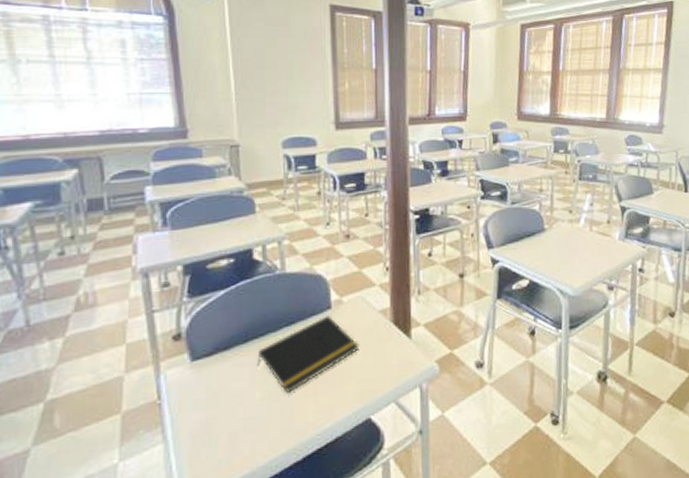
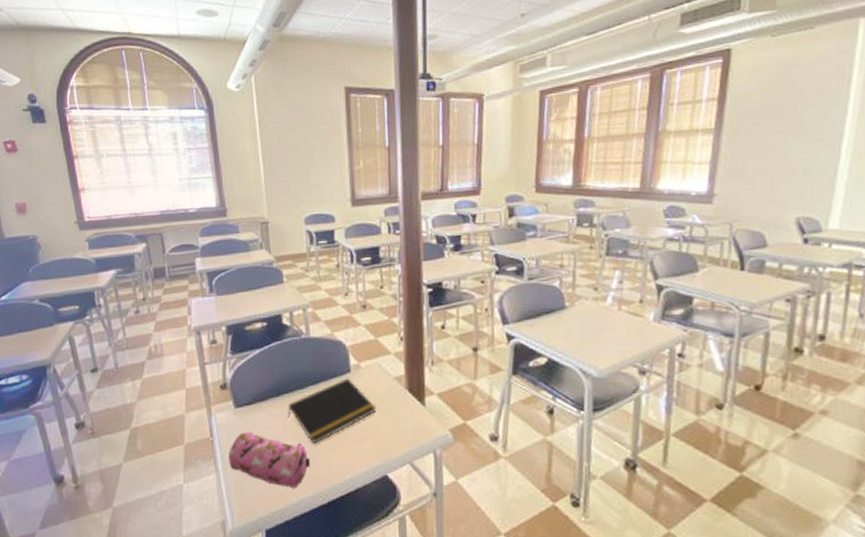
pencil case: none [181,387,284,449] -> present [229,432,311,489]

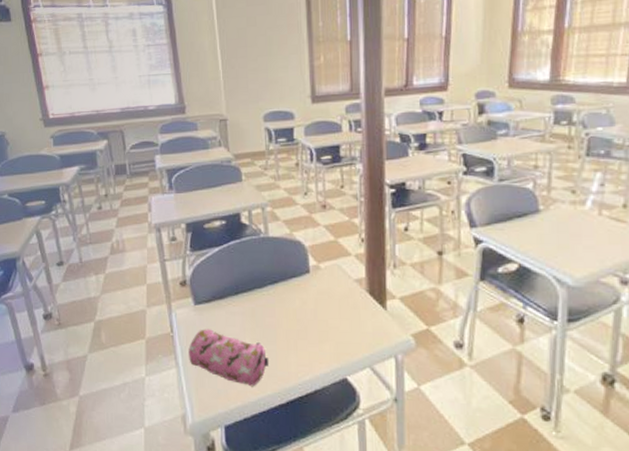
notepad: present [288,378,376,443] -> none [246,279,336,343]

